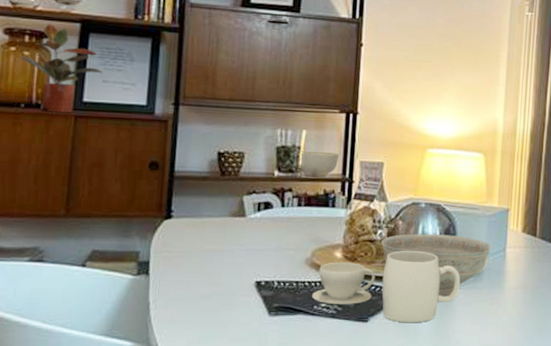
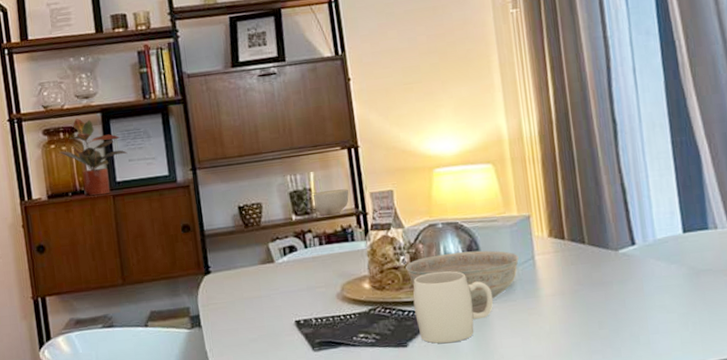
teacup: present [311,262,376,305] -> none [348,291,407,335]

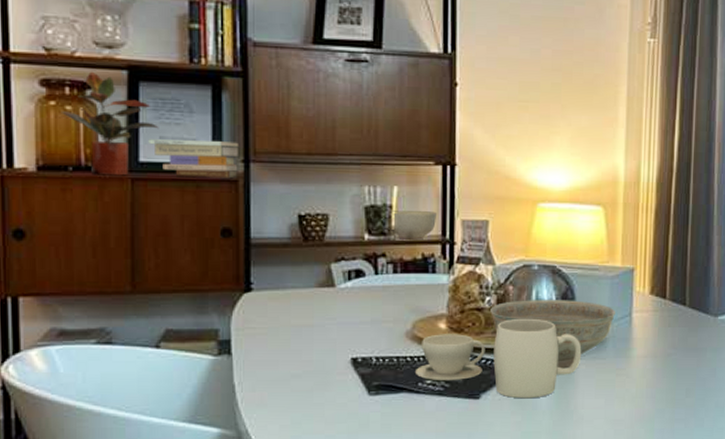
books: none [121,155,189,190] -> present [148,139,240,179]
teacup: none [348,291,407,335] -> present [414,334,486,381]

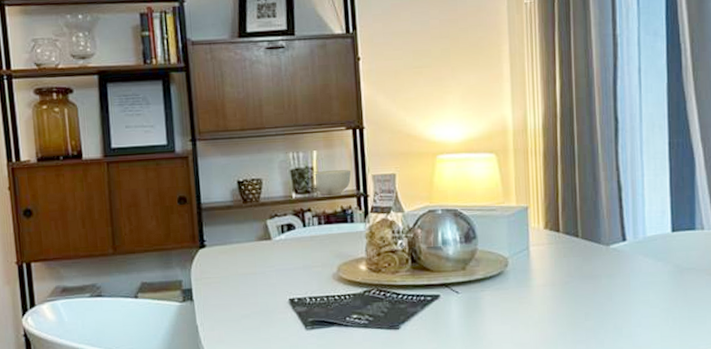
potted plant: present [60,71,159,176] -> none [51,79,125,162]
books: present [148,139,240,179] -> none [117,125,188,158]
teacup: present [414,334,486,381] -> none [342,274,401,316]
decorative bowl: present [490,300,615,369] -> none [403,238,514,300]
mug: present [493,318,582,399] -> none [408,256,486,328]

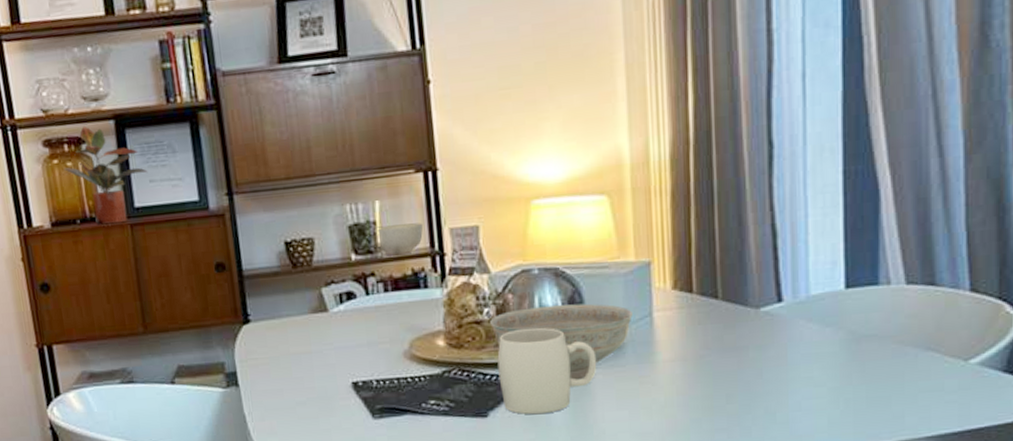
potted plant: none [51,79,125,162] -> present [63,126,148,225]
decorative bowl: none [403,238,514,300] -> present [490,303,633,380]
mug: none [408,256,486,328] -> present [497,327,597,415]

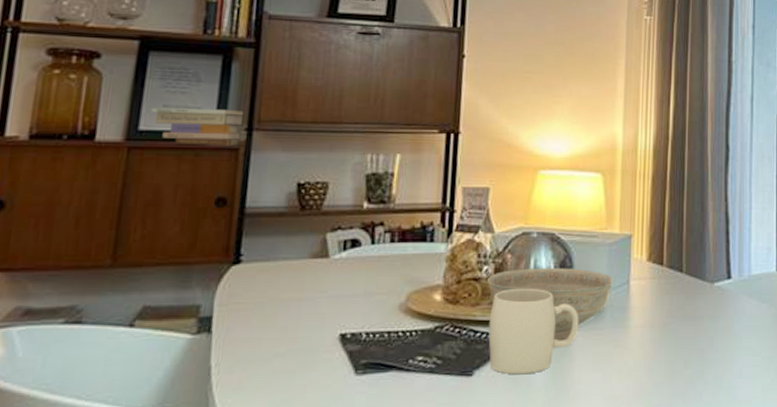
potted plant: present [63,126,148,225] -> none [63,41,164,144]
books: none [140,176,224,218] -> present [151,107,245,147]
bowl: present [375,223,424,256] -> none [388,178,439,208]

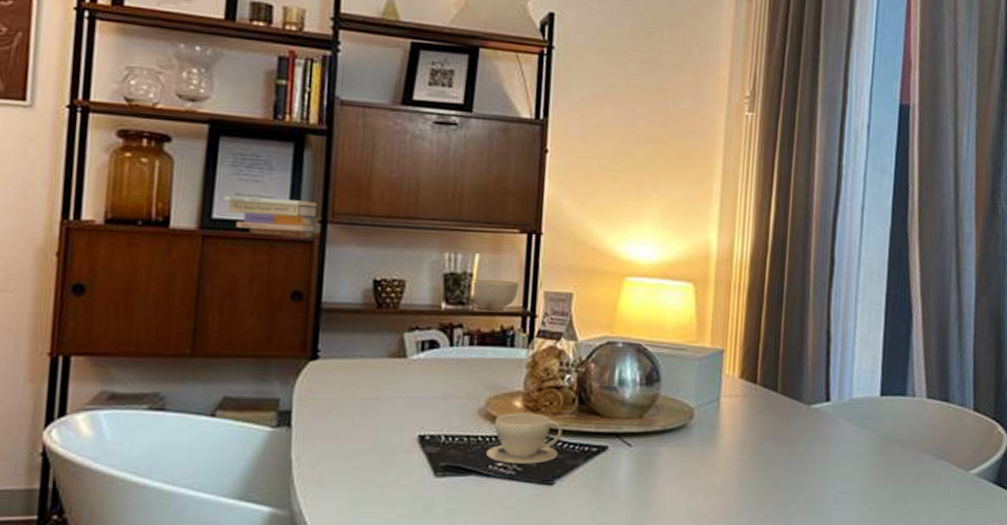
bowl: none [388,178,439,208] -> present [467,279,520,311]
teacup: none [405,306,481,358] -> present [485,412,563,465]
decorative bowl: present [487,268,613,341] -> none [570,379,702,456]
mug: present [488,288,579,375] -> none [570,399,665,487]

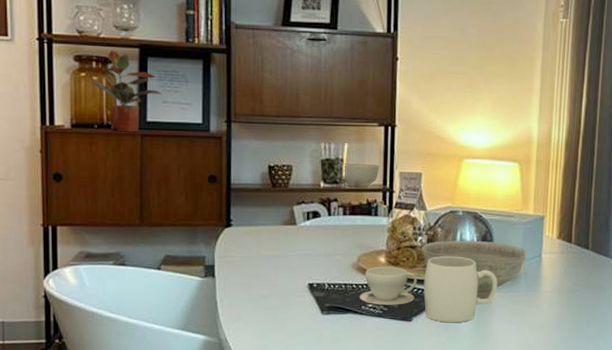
potted plant: none [135,124,236,233] -> present [89,49,162,133]
books: present [224,195,318,240] -> none [154,103,224,136]
decorative bowl: none [570,379,702,456] -> present [422,240,527,299]
mug: none [570,399,665,487] -> present [423,255,498,323]

